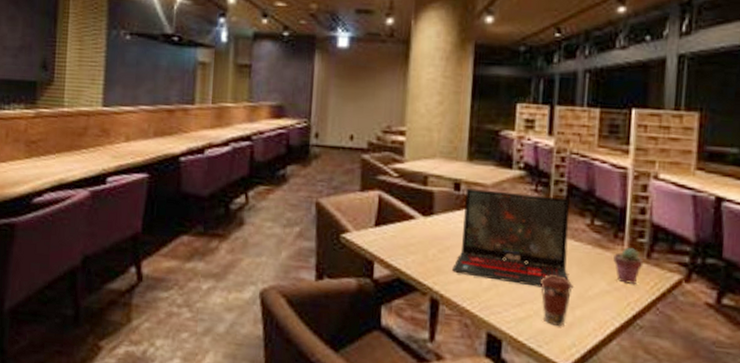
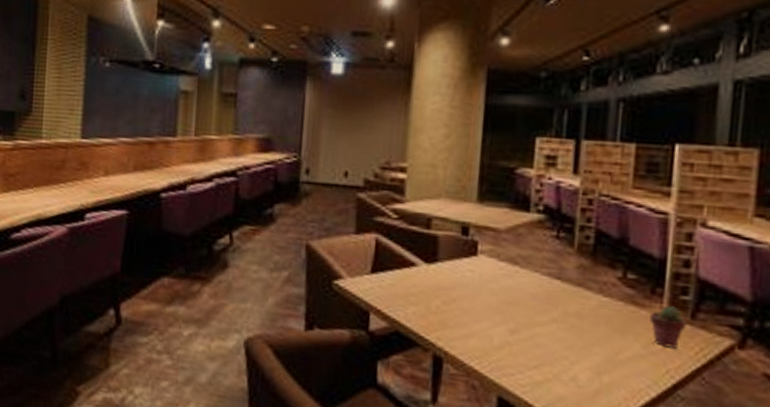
laptop: present [452,188,569,288] -> none [458,233,597,348]
coffee cup: present [540,274,573,327] -> none [560,333,600,394]

